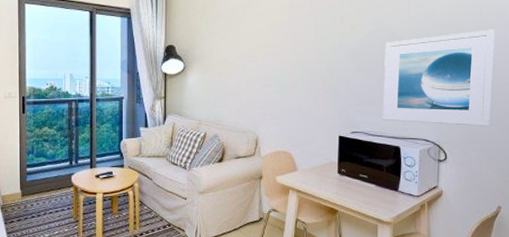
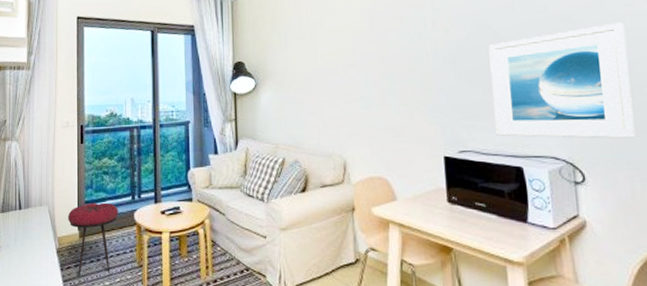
stool: none [10,166,57,229] -> present [67,202,118,277]

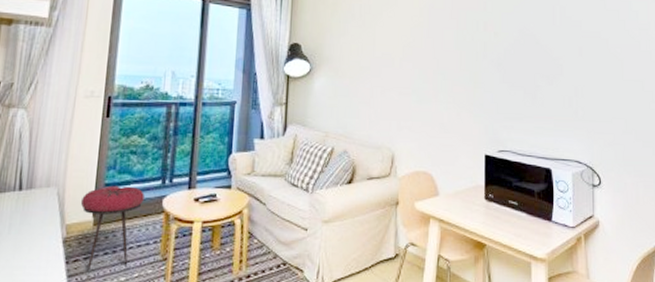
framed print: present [488,22,636,139] -> none [531,43,643,148]

